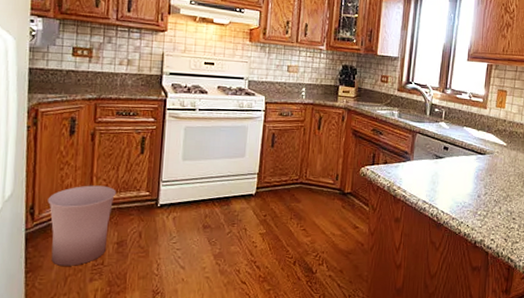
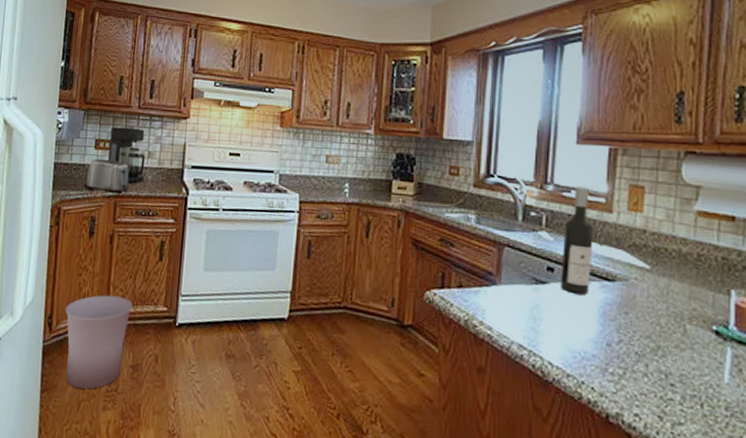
toaster: none [62,65,110,97] -> present [84,159,130,194]
coffee maker: none [87,36,125,88] -> present [108,127,145,184]
bottle: none [452,91,474,164] -> present [561,187,593,294]

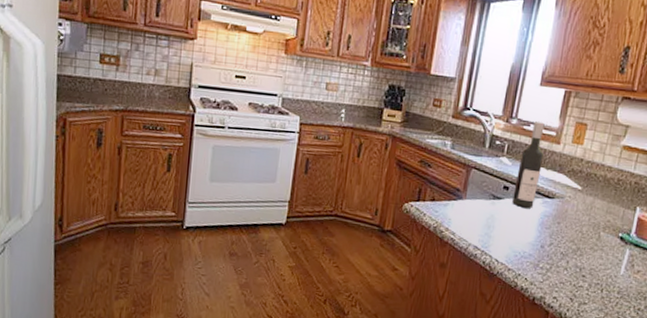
waste bin: present [65,295,133,390] -> none [75,200,142,282]
toaster: present [84,159,130,194] -> none [90,73,137,109]
coffee maker: present [108,127,145,184] -> none [114,42,152,100]

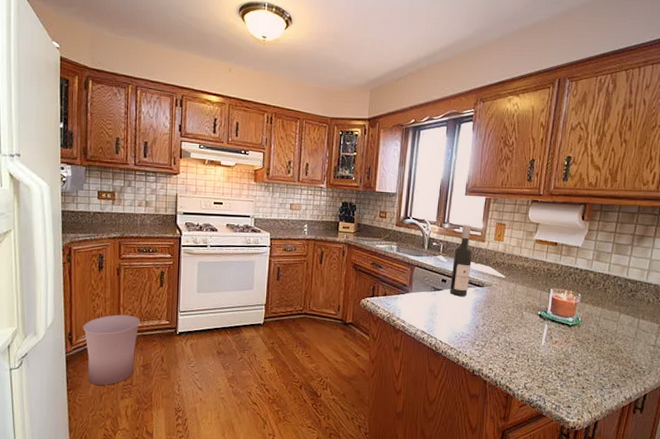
waste bin: none [75,200,142,282] -> present [83,314,141,385]

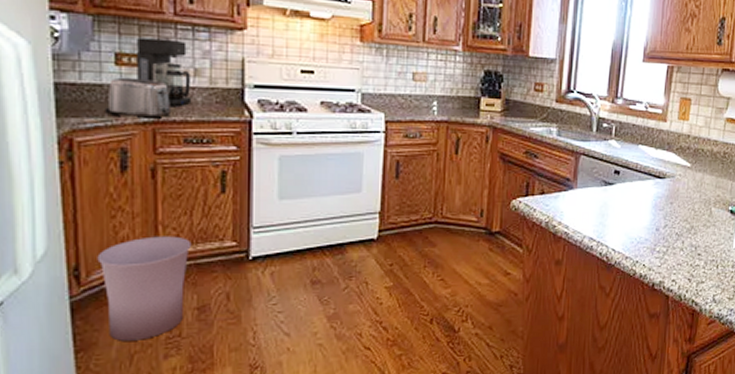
toaster: none [91,207,131,236] -> present [105,77,172,120]
coffee maker: none [111,181,144,227] -> present [137,37,192,107]
bottle: present [450,225,472,296] -> none [624,100,651,191]

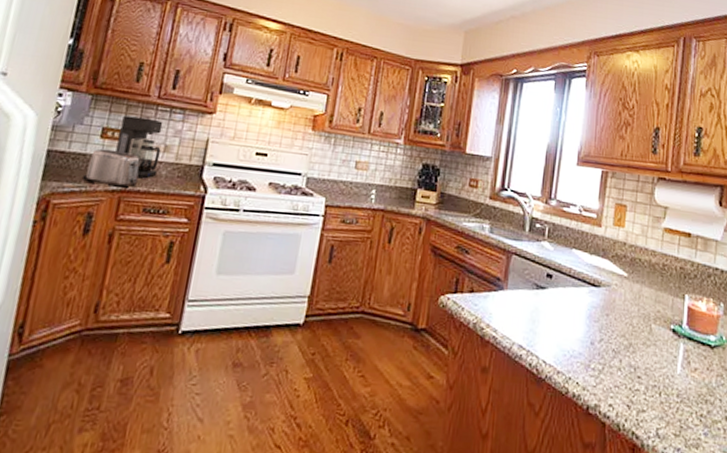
waste bin: present [97,236,192,341] -> none [34,300,130,409]

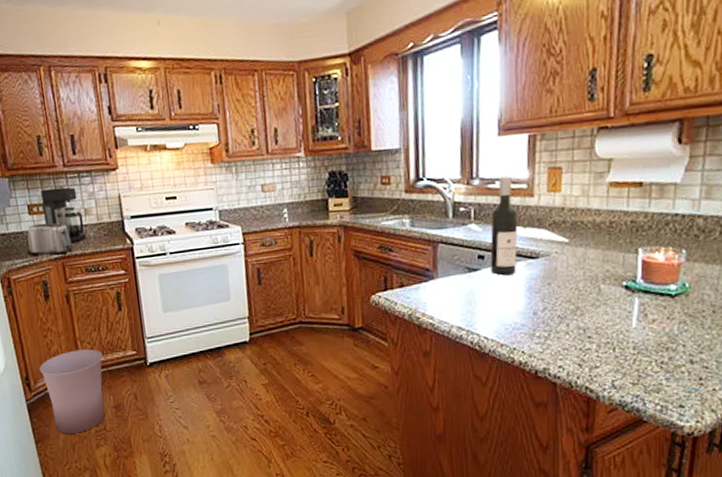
waste bin: none [34,300,130,409] -> present [39,349,105,434]
bottle: none [557,203,586,299] -> present [490,176,518,275]

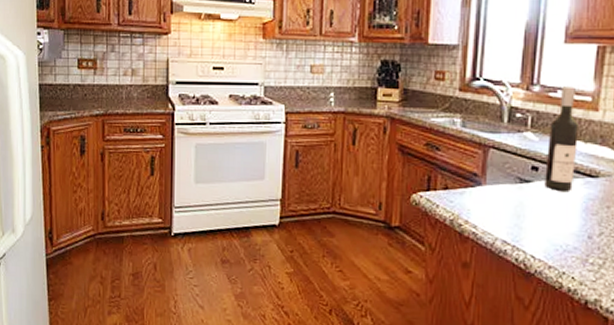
toaster: present [27,222,74,256] -> none [71,78,116,113]
waste bin: present [39,349,105,434] -> none [64,209,129,297]
coffee maker: present [41,187,87,244] -> none [92,45,130,102]

